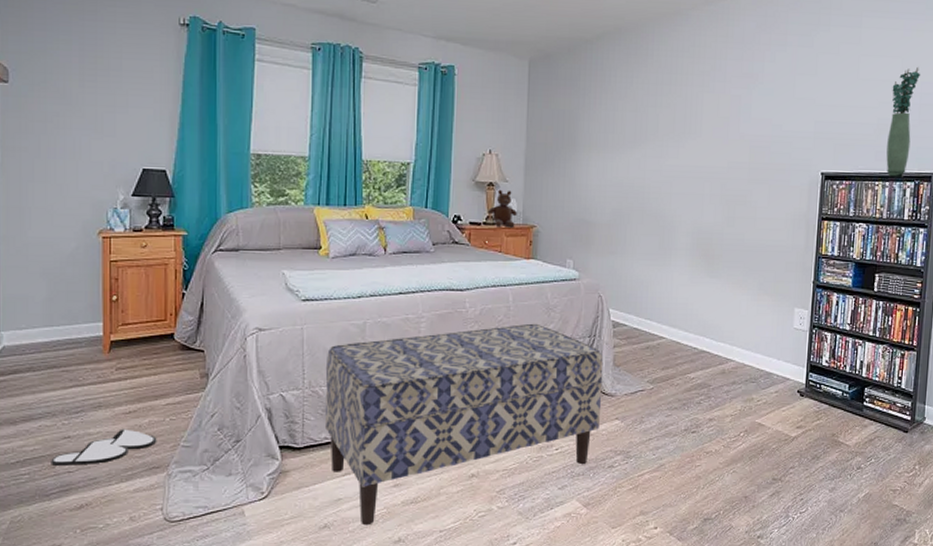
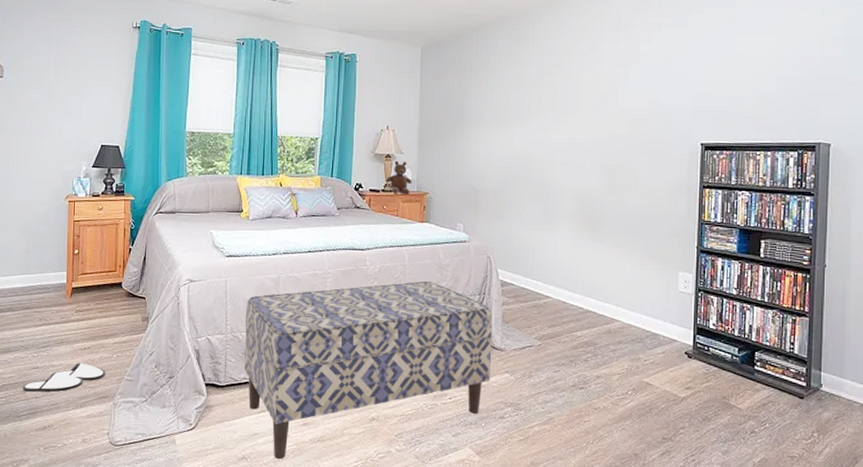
vase: present [886,67,921,179] -> none [767,43,799,148]

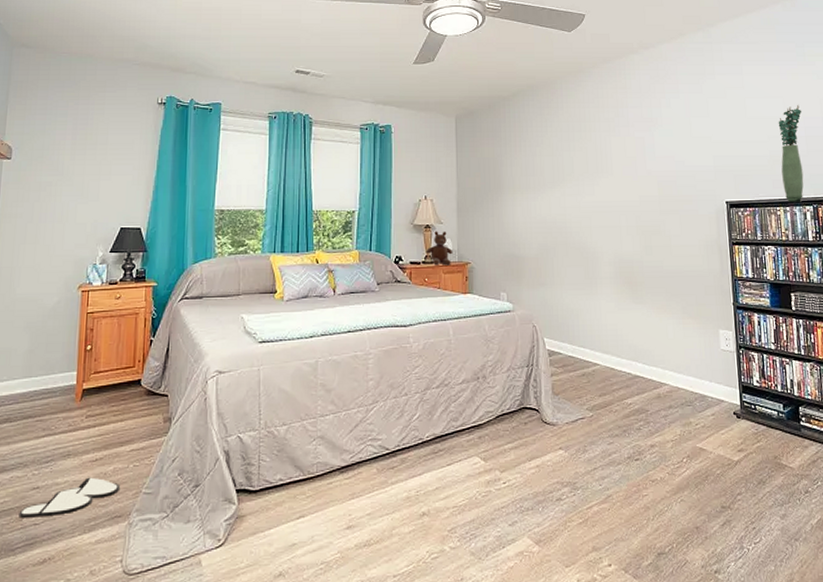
bench: present [243,281,493,460] -> none [279,355,545,572]
vase: none [767,43,799,148] -> present [778,105,804,203]

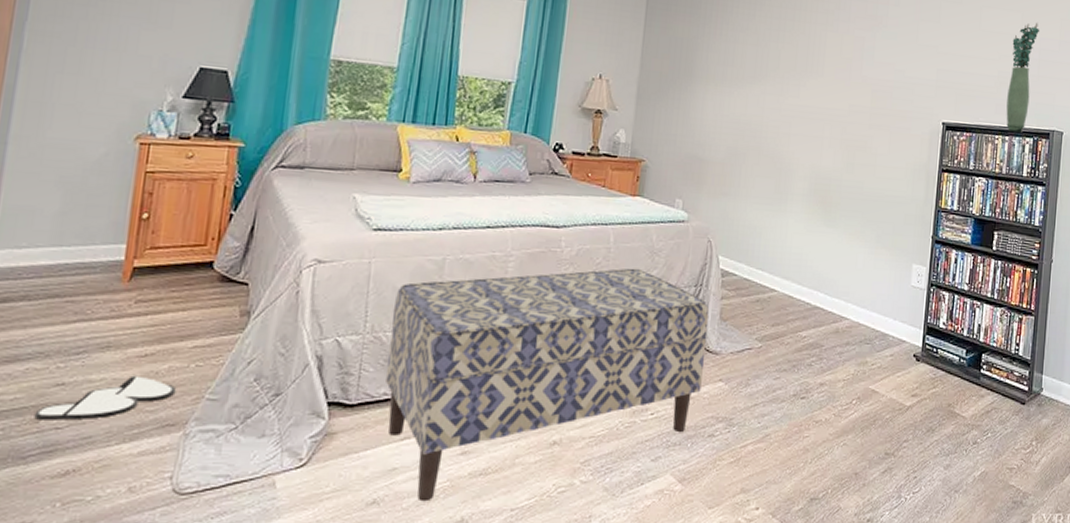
bench: none [279,355,545,572] -> present [384,268,709,502]
teddy bear: present [427,231,452,266] -> none [594,118,625,161]

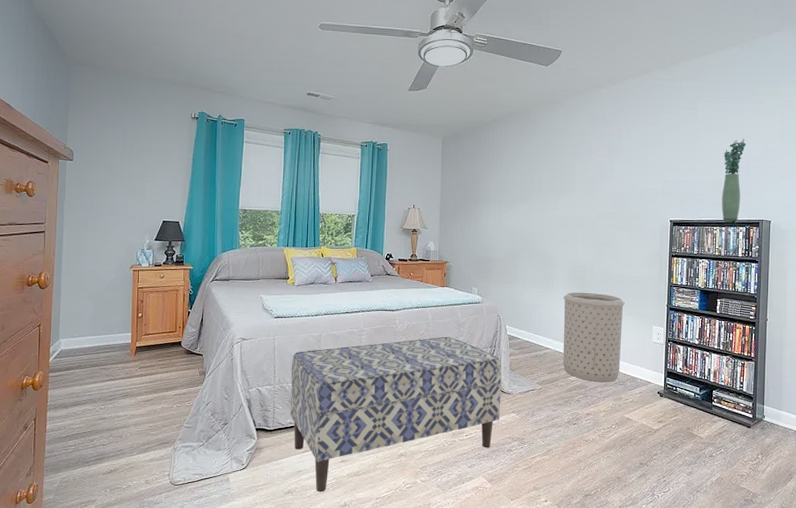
slippers: present [34,375,177,420] -> none [90,413,167,440]
laundry basket: none [792,212,879,340] -> present [562,292,625,383]

